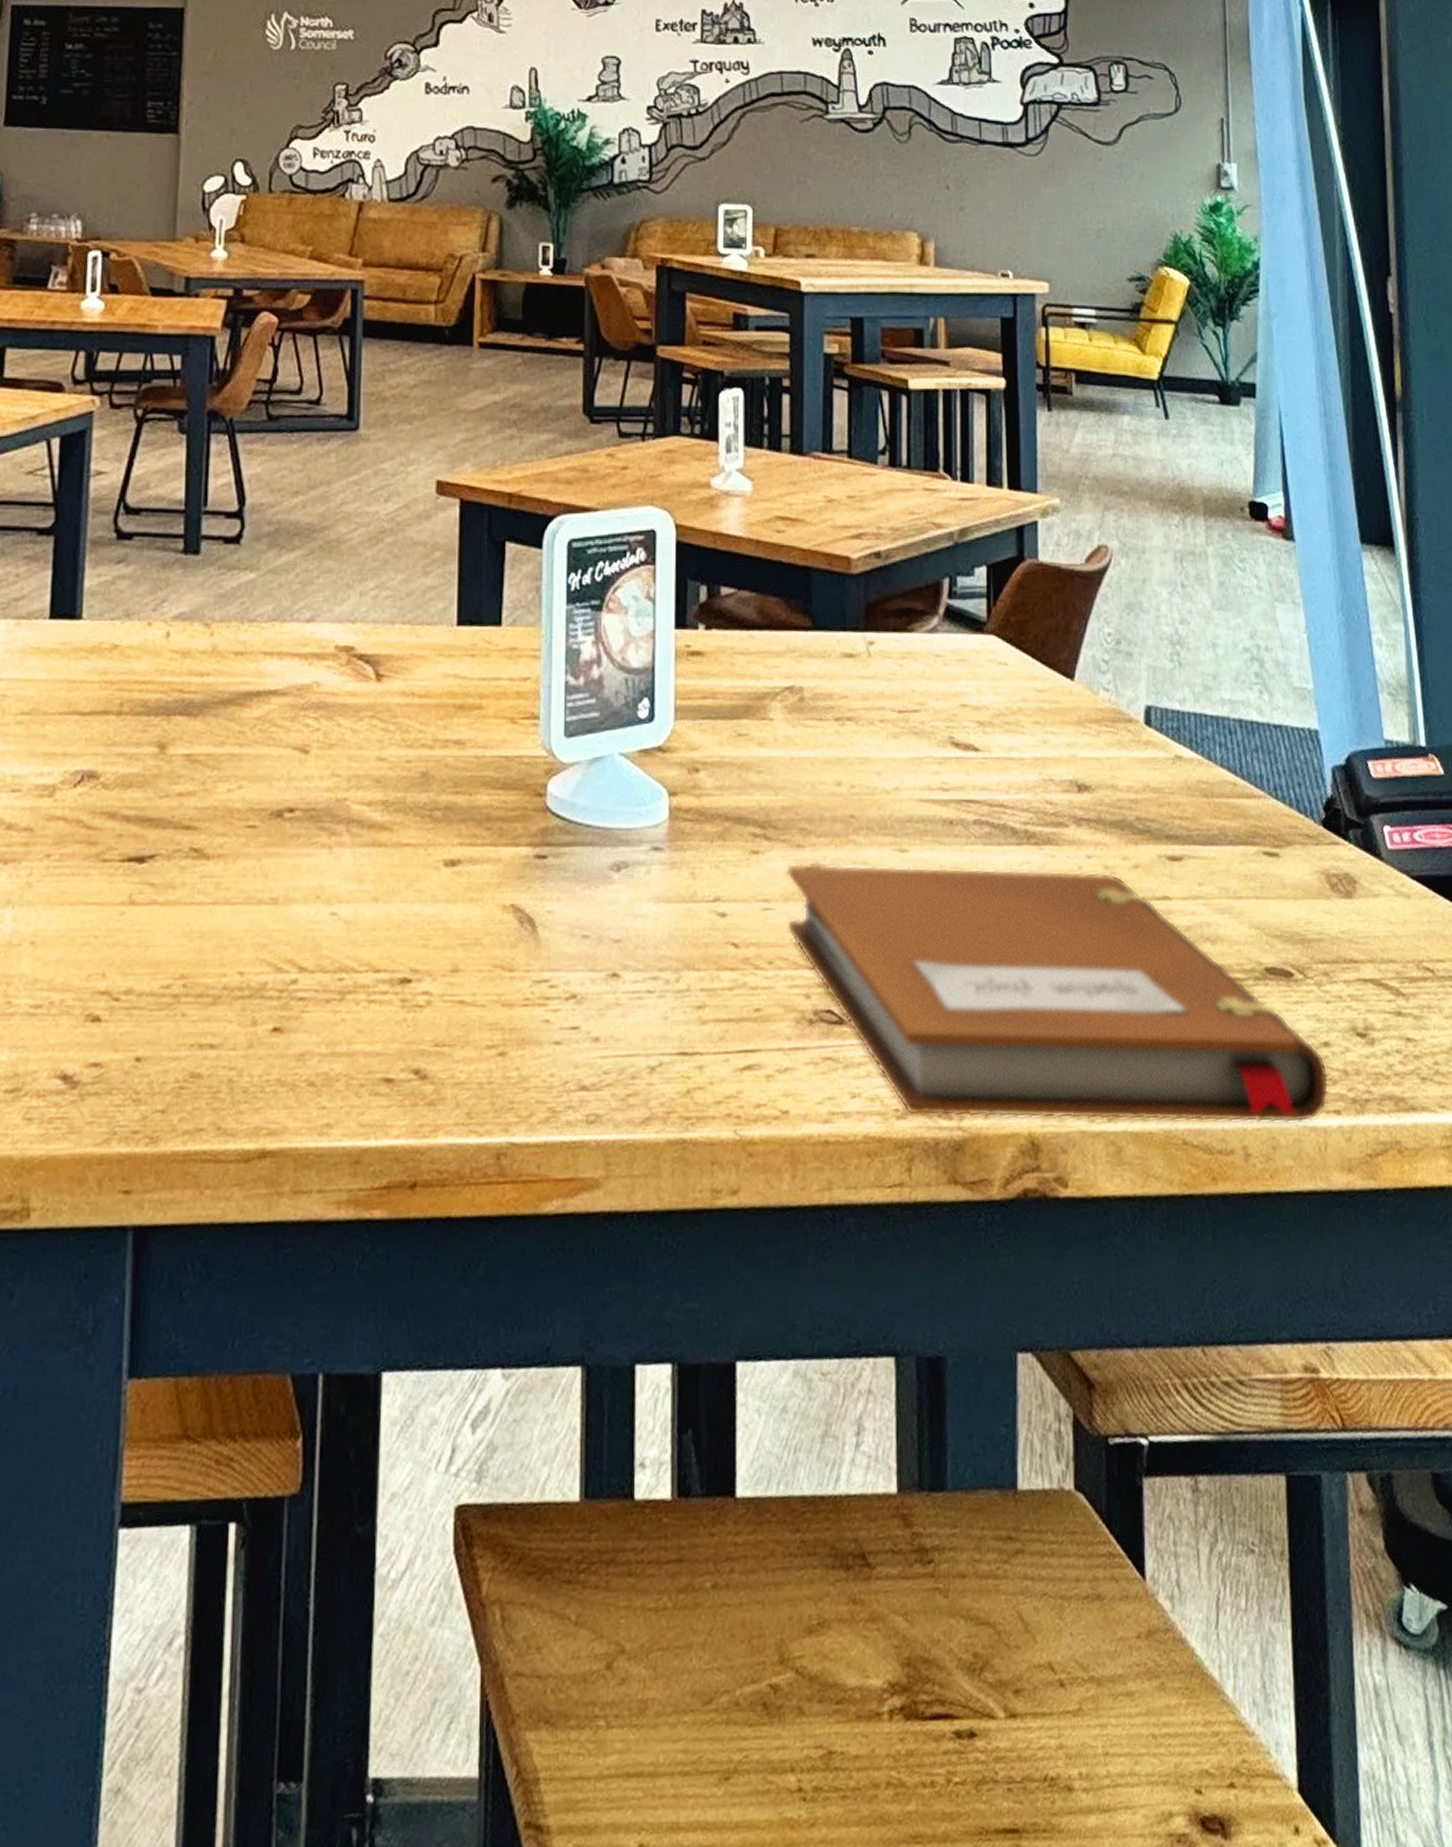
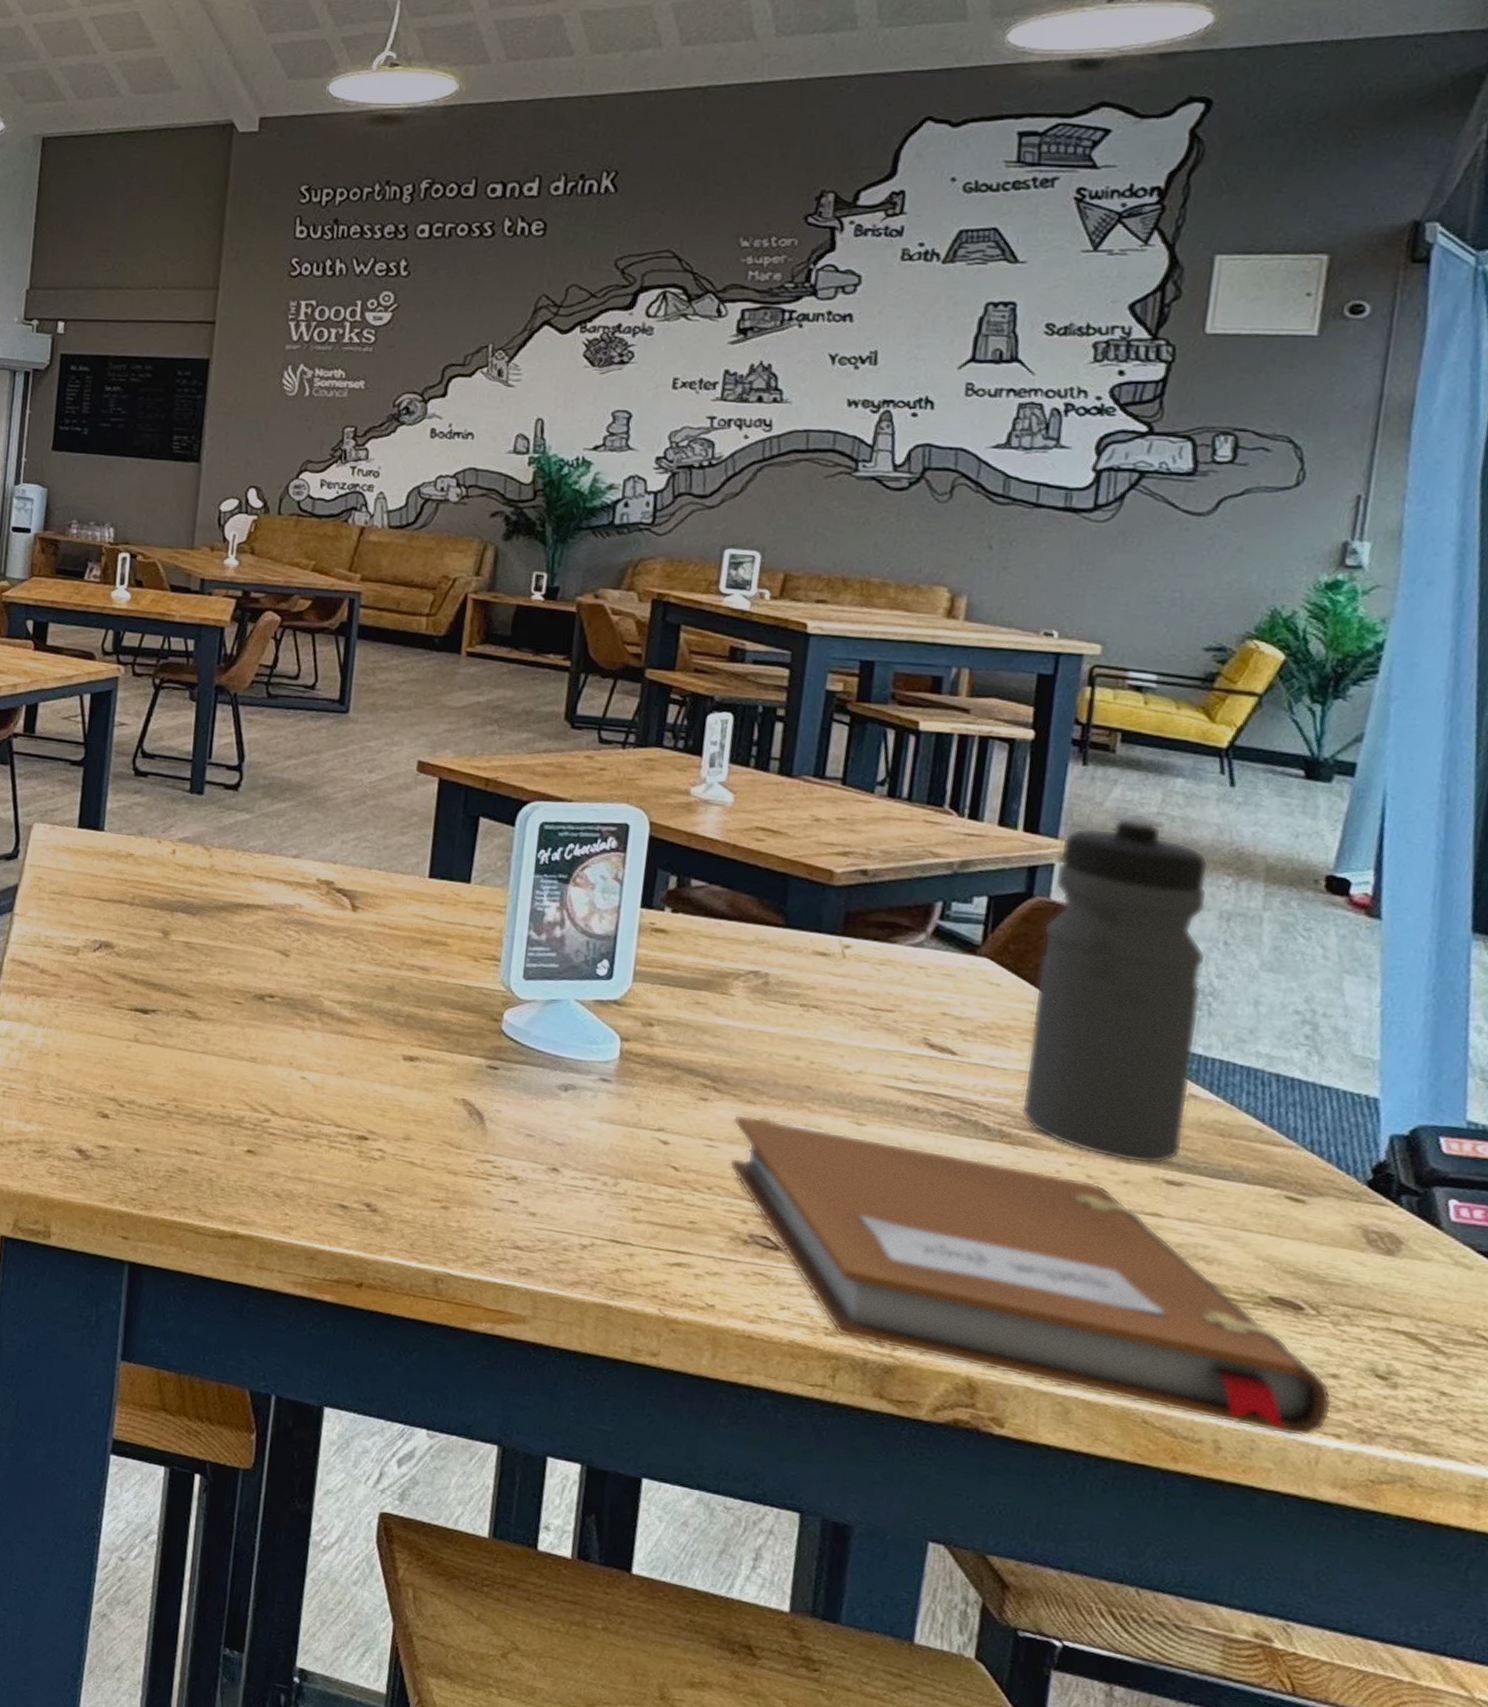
water bottle: none [1036,456,1177,843] -> present [1021,812,1209,1164]

